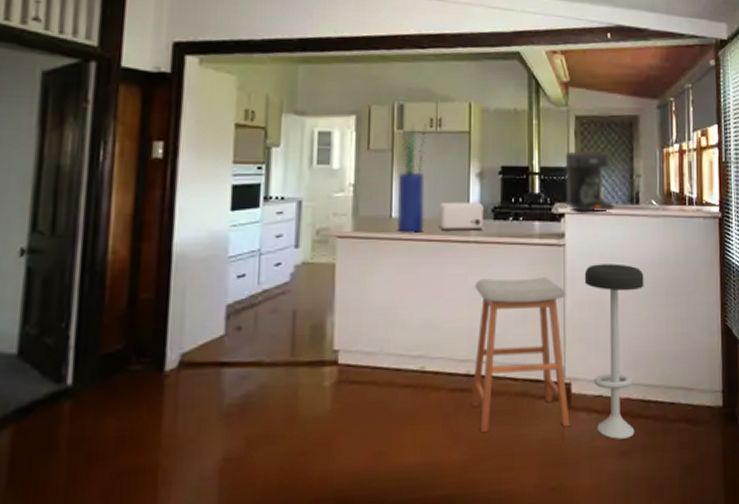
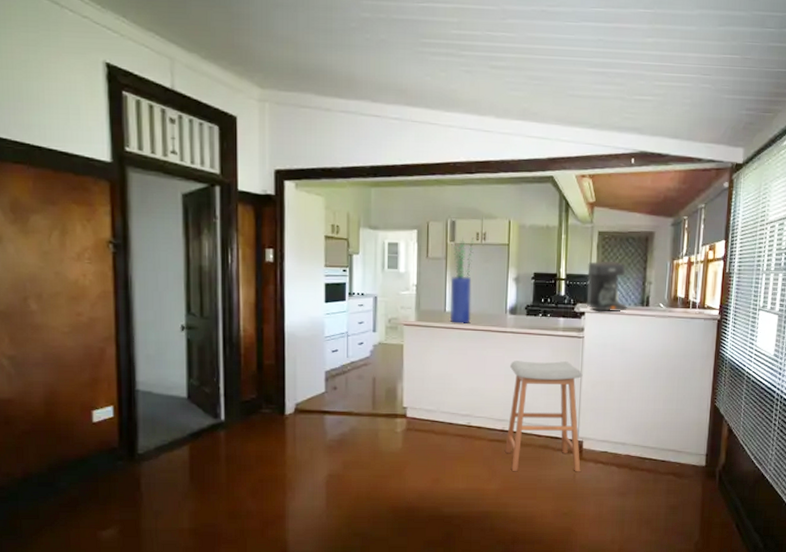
toaster: present [439,202,485,232] -> none [483,300,520,324]
bar stool: present [584,263,644,439] -> none [598,353,648,484]

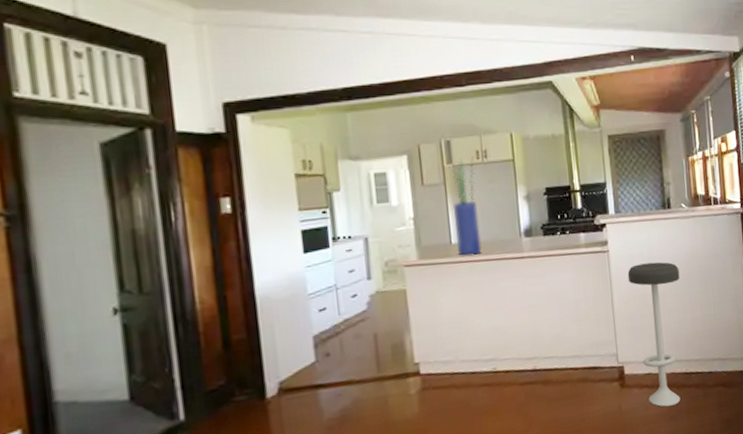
stool: present [505,361,583,472] -> none [532,280,626,416]
coffee maker: present [586,260,627,312] -> none [602,165,649,222]
bar stool: none [598,353,648,484] -> present [627,262,681,407]

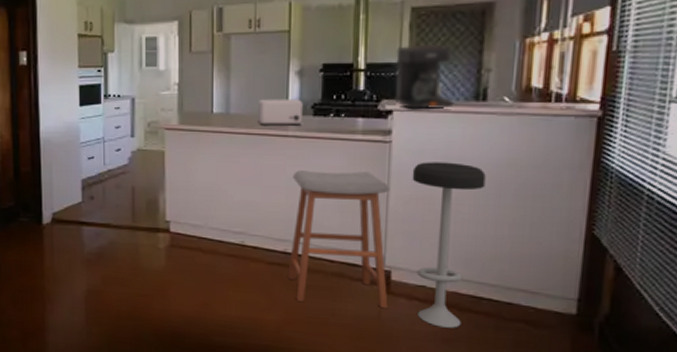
vase: present [452,156,482,257] -> none [218,25,246,128]
toaster: none [493,221,535,251] -> present [258,99,304,127]
stool: none [532,280,626,416] -> present [288,170,390,309]
coffee maker: none [602,165,649,222] -> present [394,44,454,110]

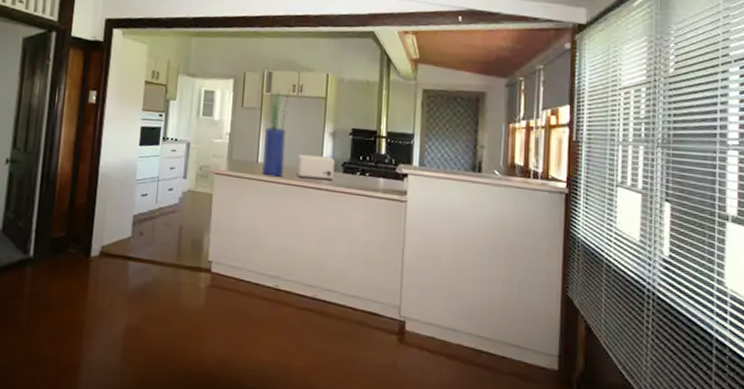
vase: none [218,25,246,128] -> present [262,89,291,177]
stool: present [288,170,390,309] -> none [315,221,405,359]
coffee maker: present [394,44,454,110] -> none [409,119,456,176]
bar stool: present [412,162,486,328] -> none [423,221,482,380]

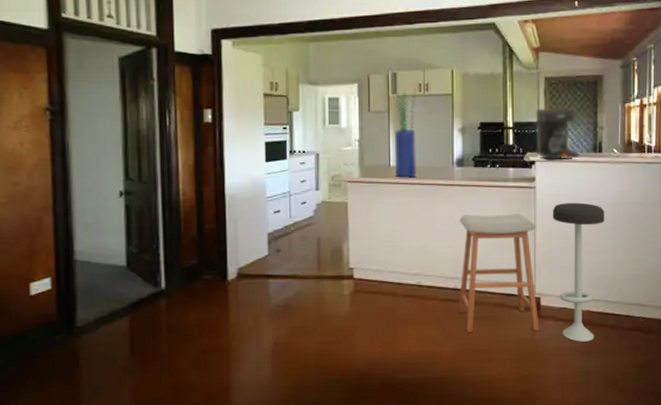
toaster: present [296,154,336,182] -> none [429,152,467,177]
stool: none [315,221,405,359] -> present [458,214,539,333]
coffee maker: none [409,119,456,176] -> present [536,107,579,161]
bar stool: none [423,221,482,380] -> present [552,203,605,342]

